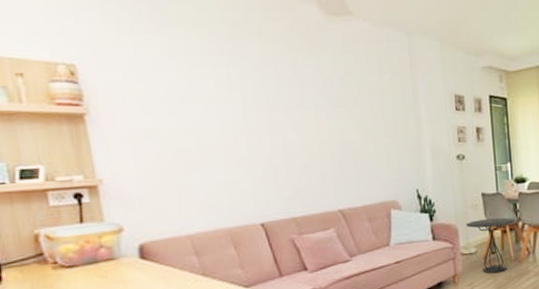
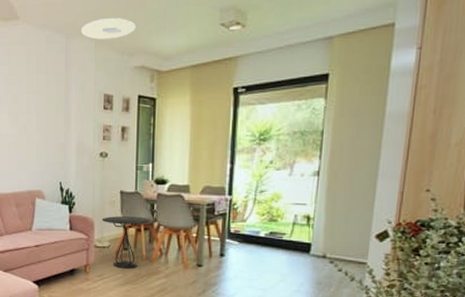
ceiling light: none [423,18,480,39] -> present [81,18,137,40]

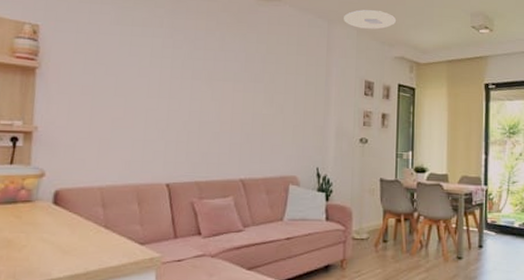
side table: present [102,216,151,269] -> none [360,205,411,263]

